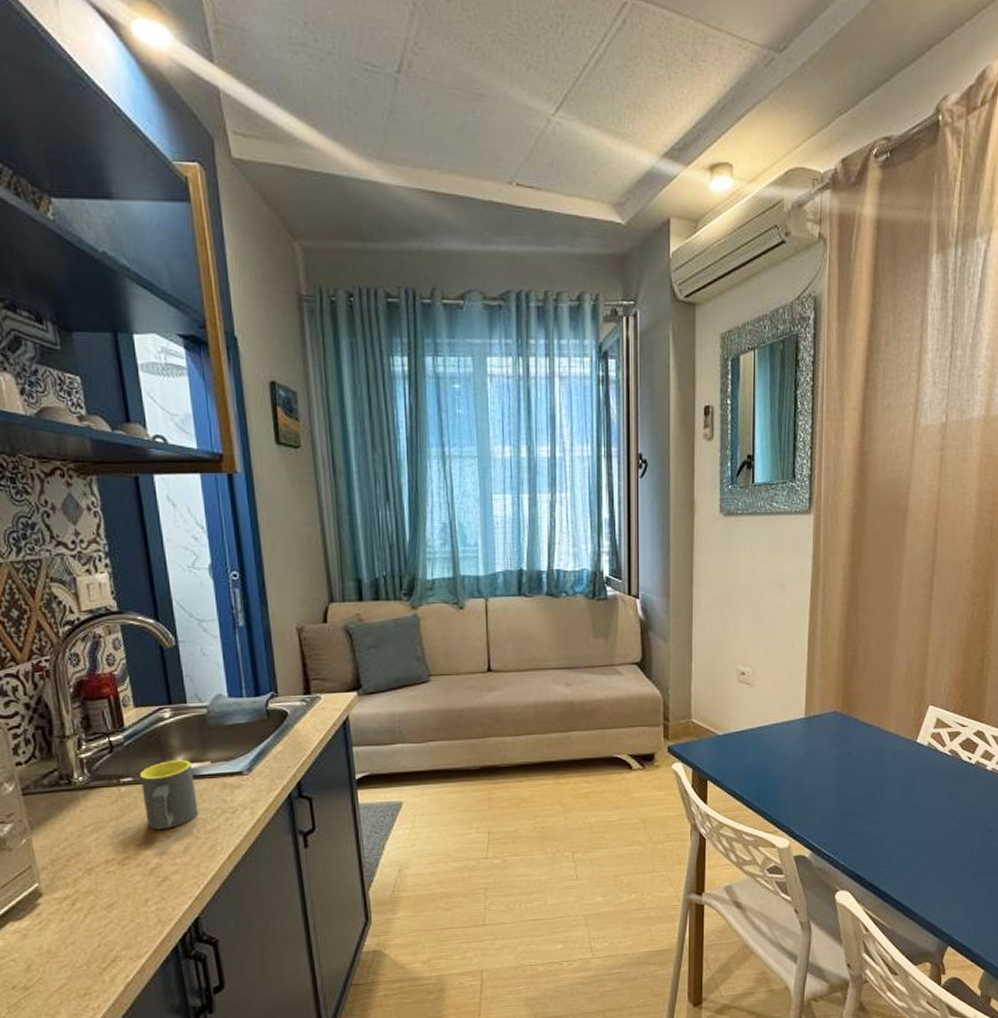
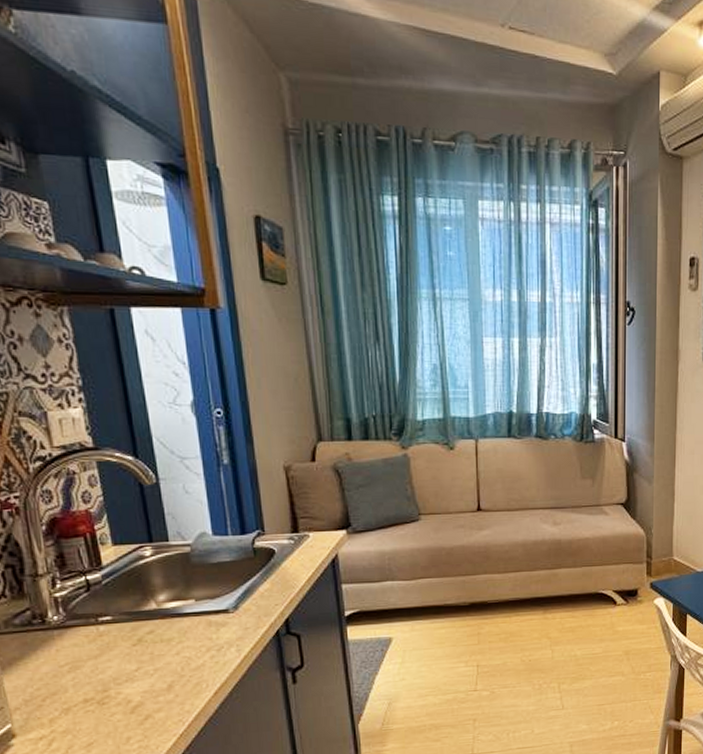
mug: present [139,760,198,829] -> none [119,598,182,668]

